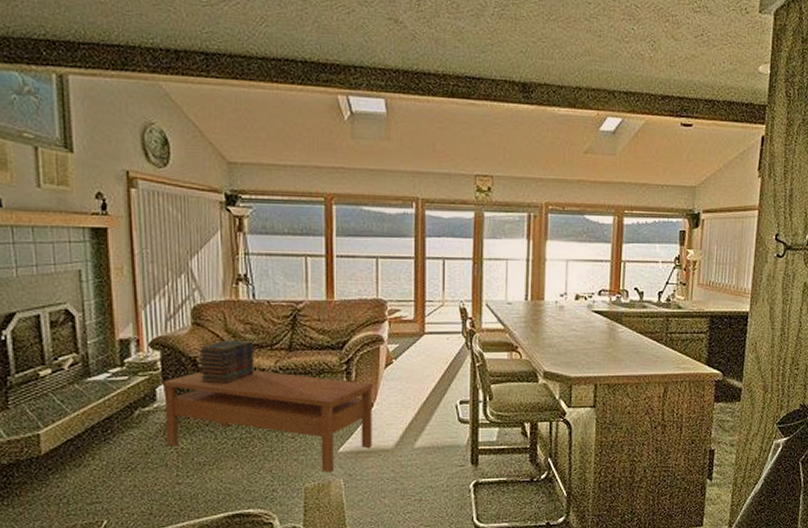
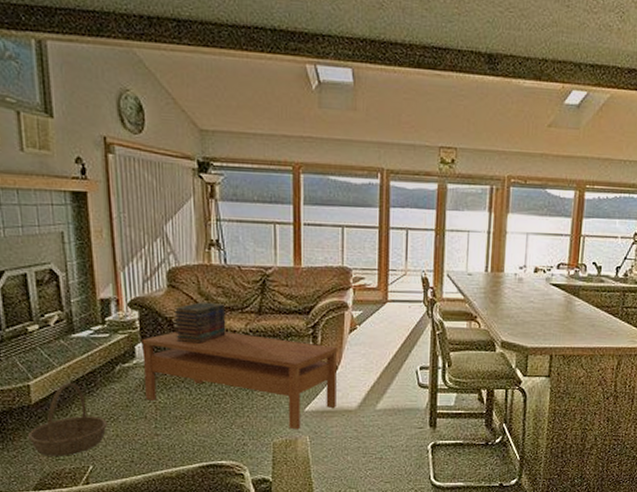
basket: none [36,430,124,512] -> present [28,382,107,456]

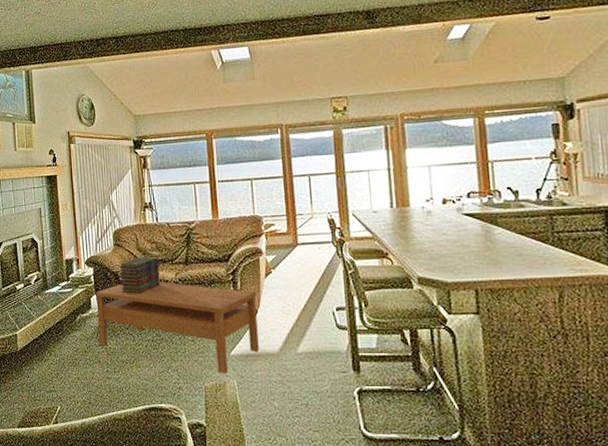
basket: present [28,382,107,456] -> none [15,331,71,397]

